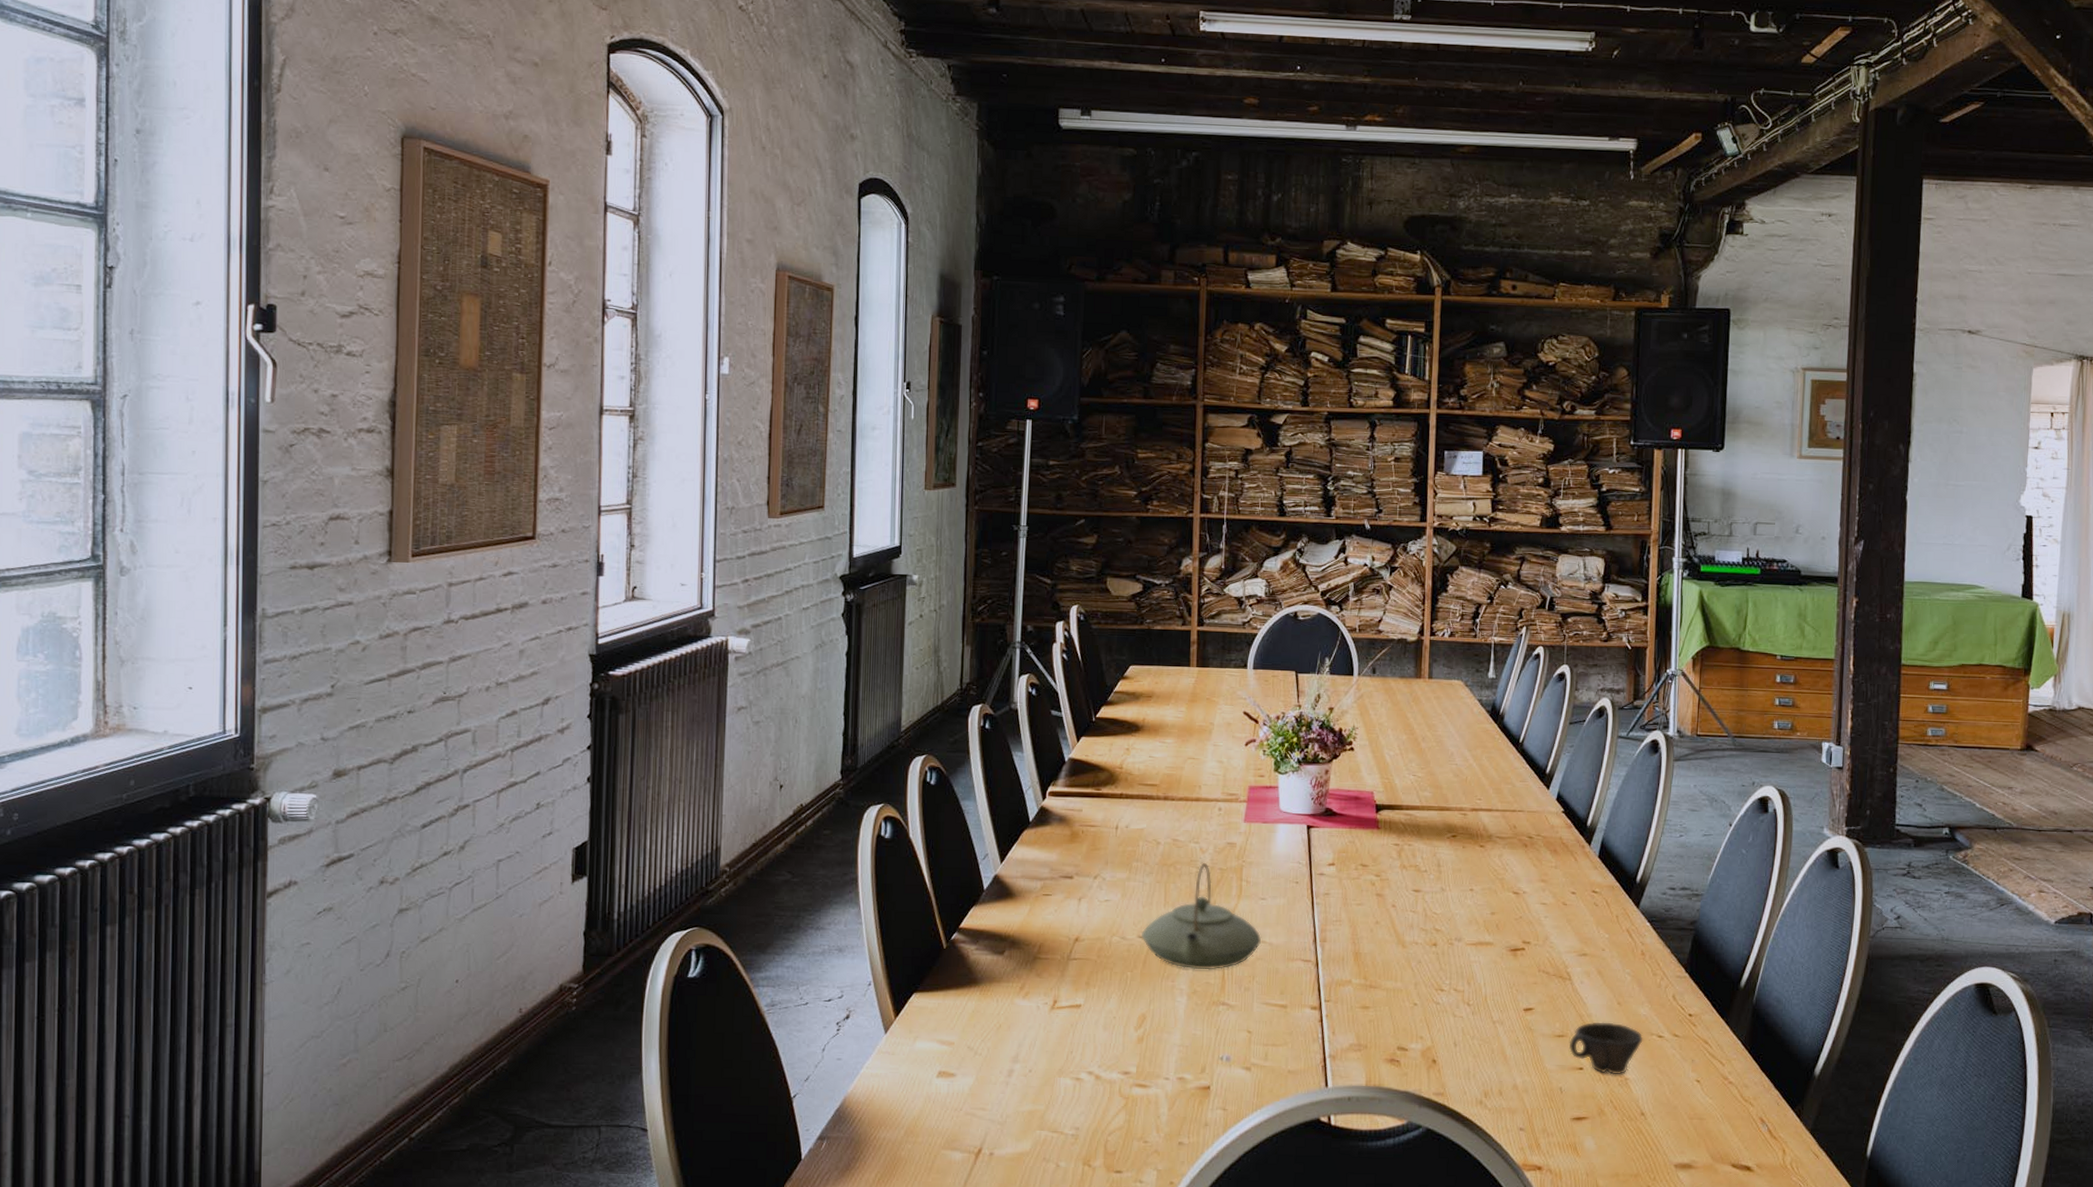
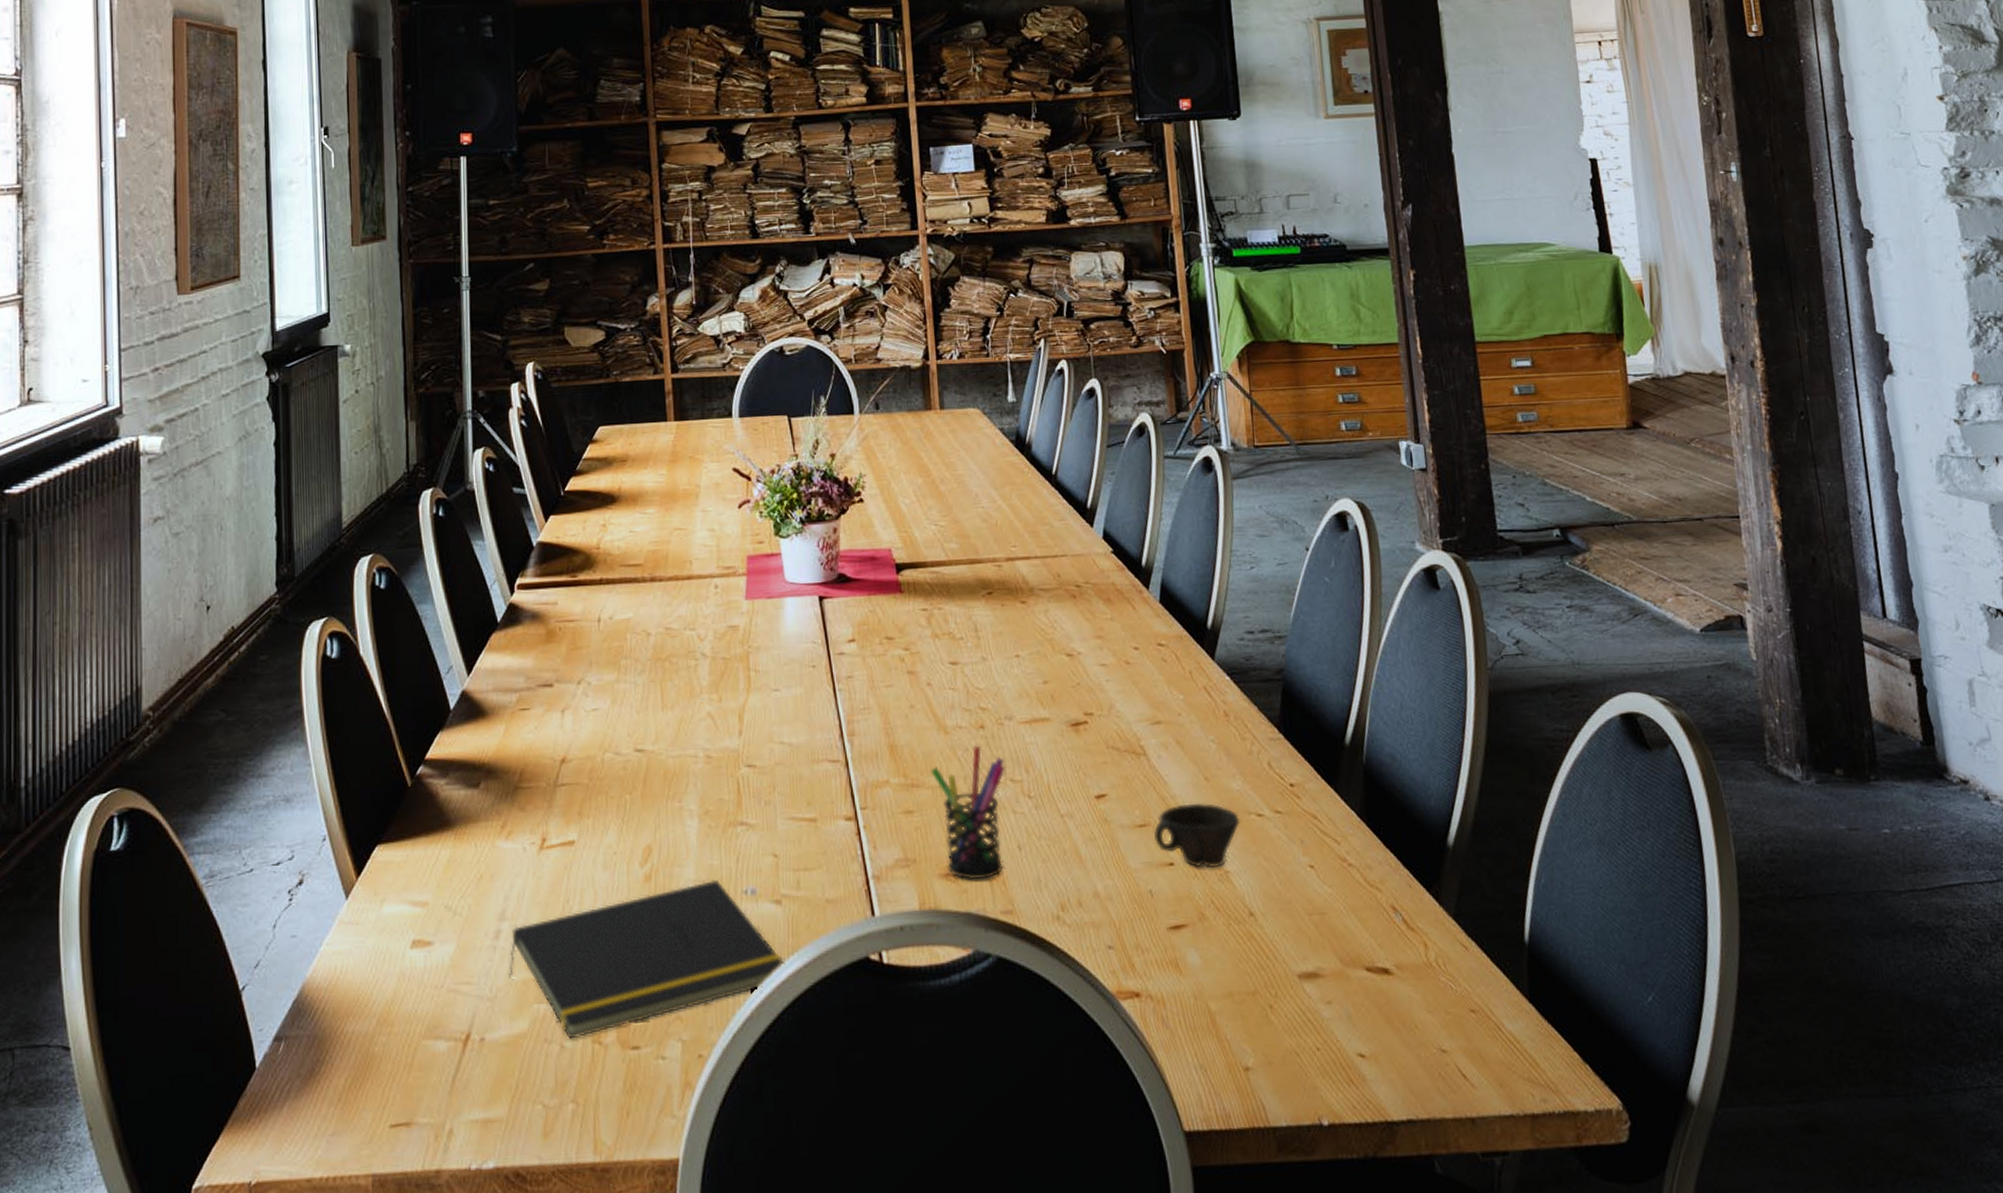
notepad: none [1016,1046,1250,1160] -> present [507,879,786,1039]
teapot: present [1140,863,1262,970] -> none [637,653,780,785]
pen holder: none [1386,959,1451,1067] -> present [930,745,1006,880]

